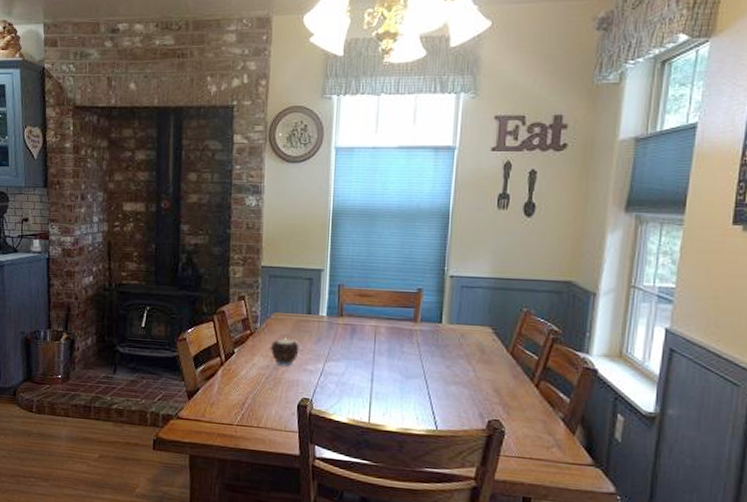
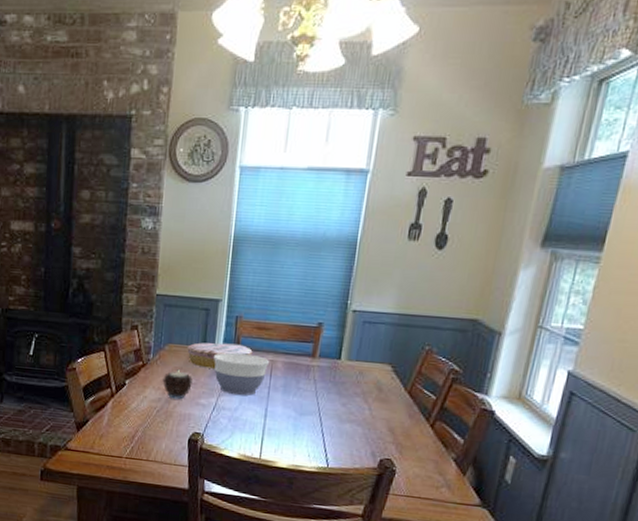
plate: none [293,310,356,335] -> present [187,342,253,369]
bowl: none [319,319,372,360] -> present [214,352,269,396]

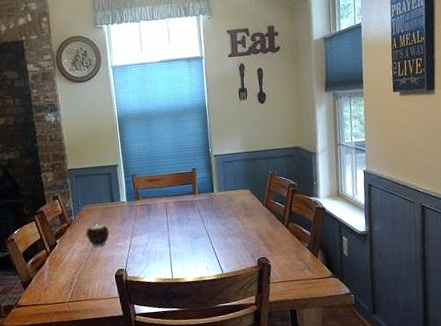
plate: present [187,342,253,369] -> none [100,195,150,218]
bowl: present [214,352,269,396] -> none [121,201,163,234]

